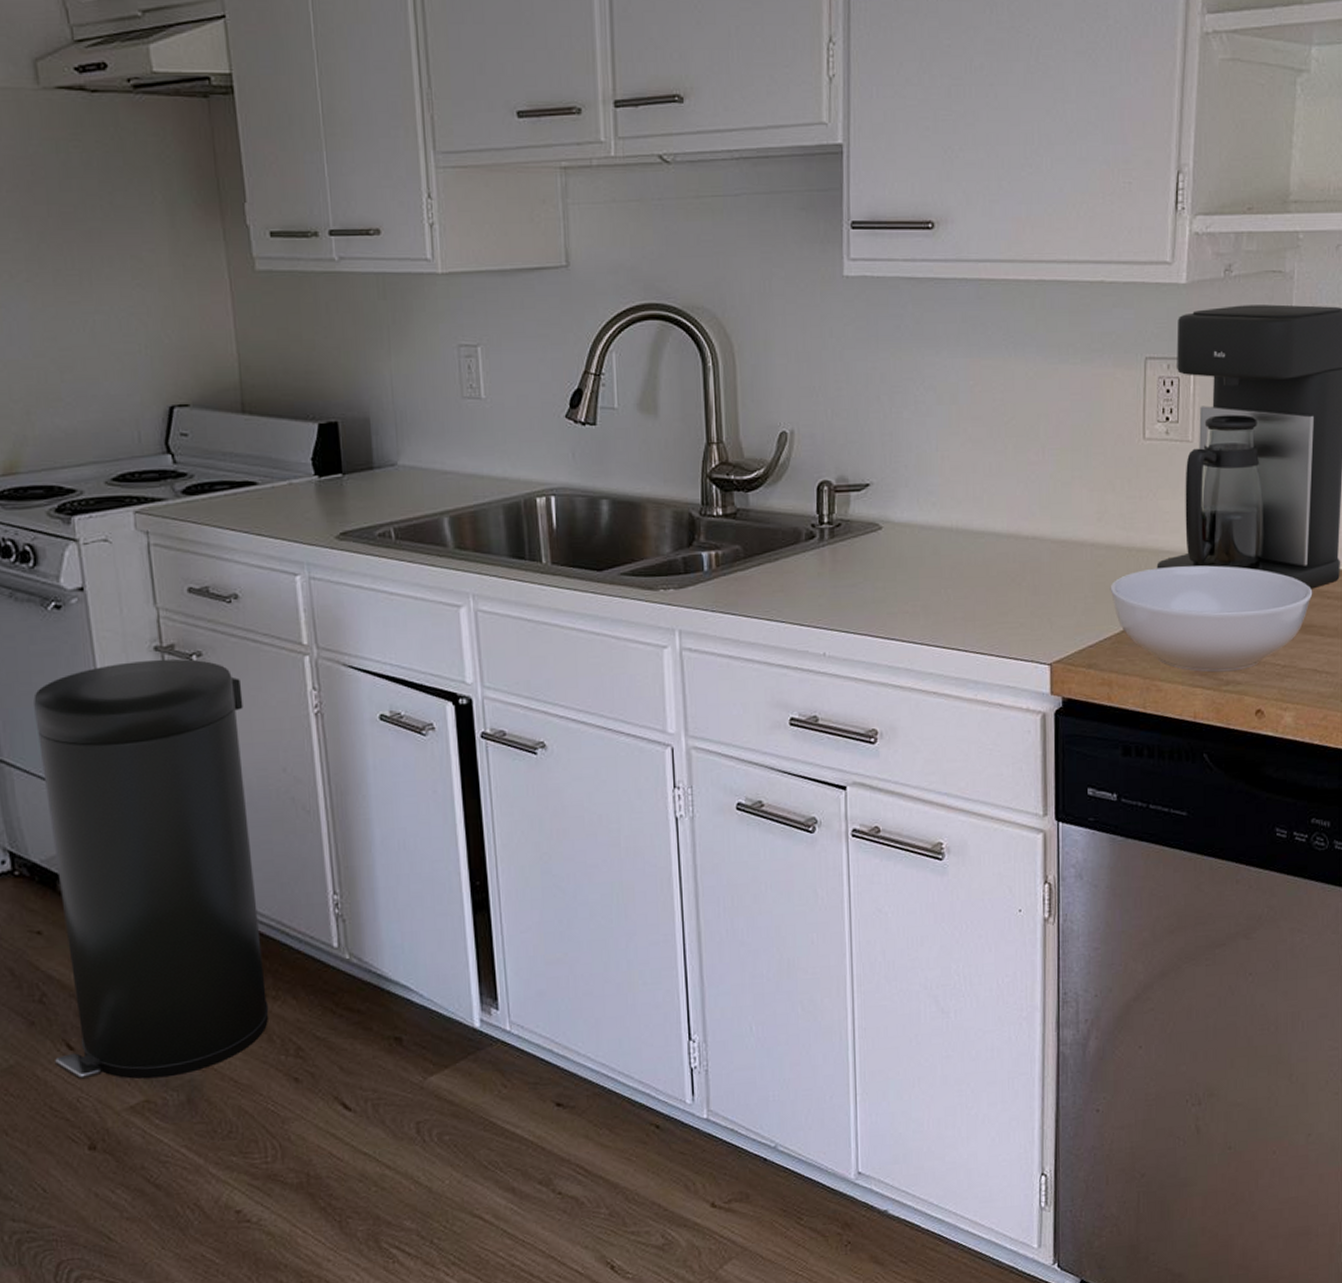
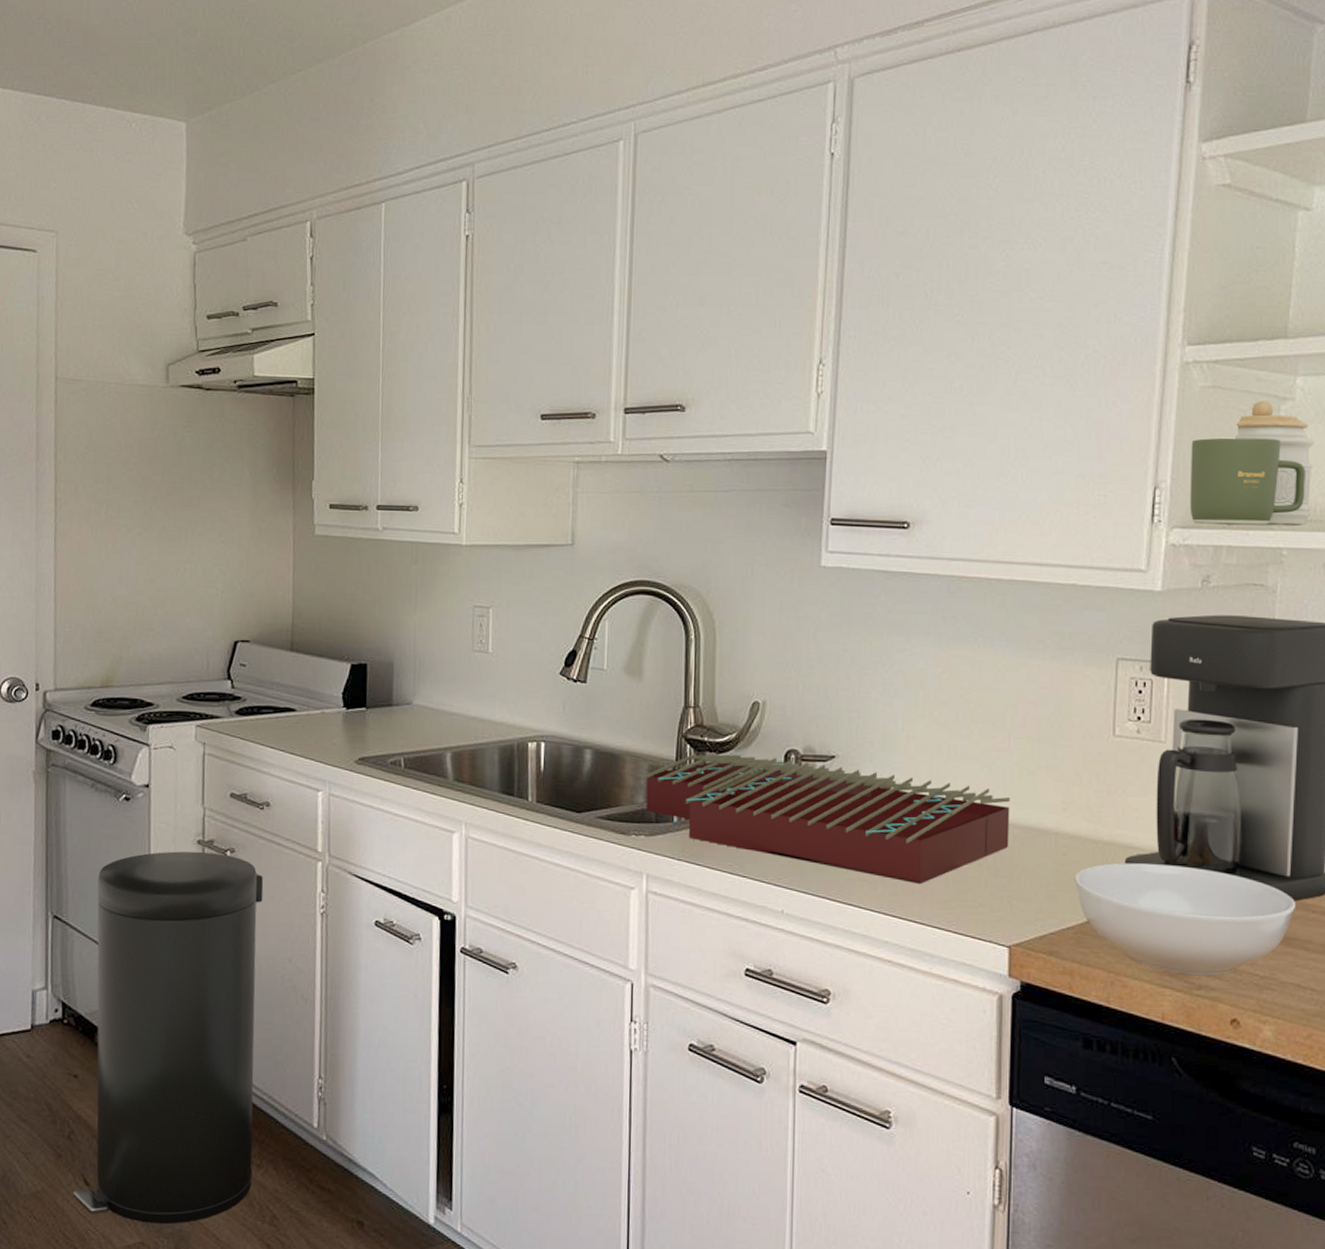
dish rack: none [667,490,1047,611] -> present [643,753,1010,885]
mug: none [1211,114,1320,209] -> present [1189,438,1305,526]
jar: none [1234,74,1328,209] -> present [1214,401,1314,527]

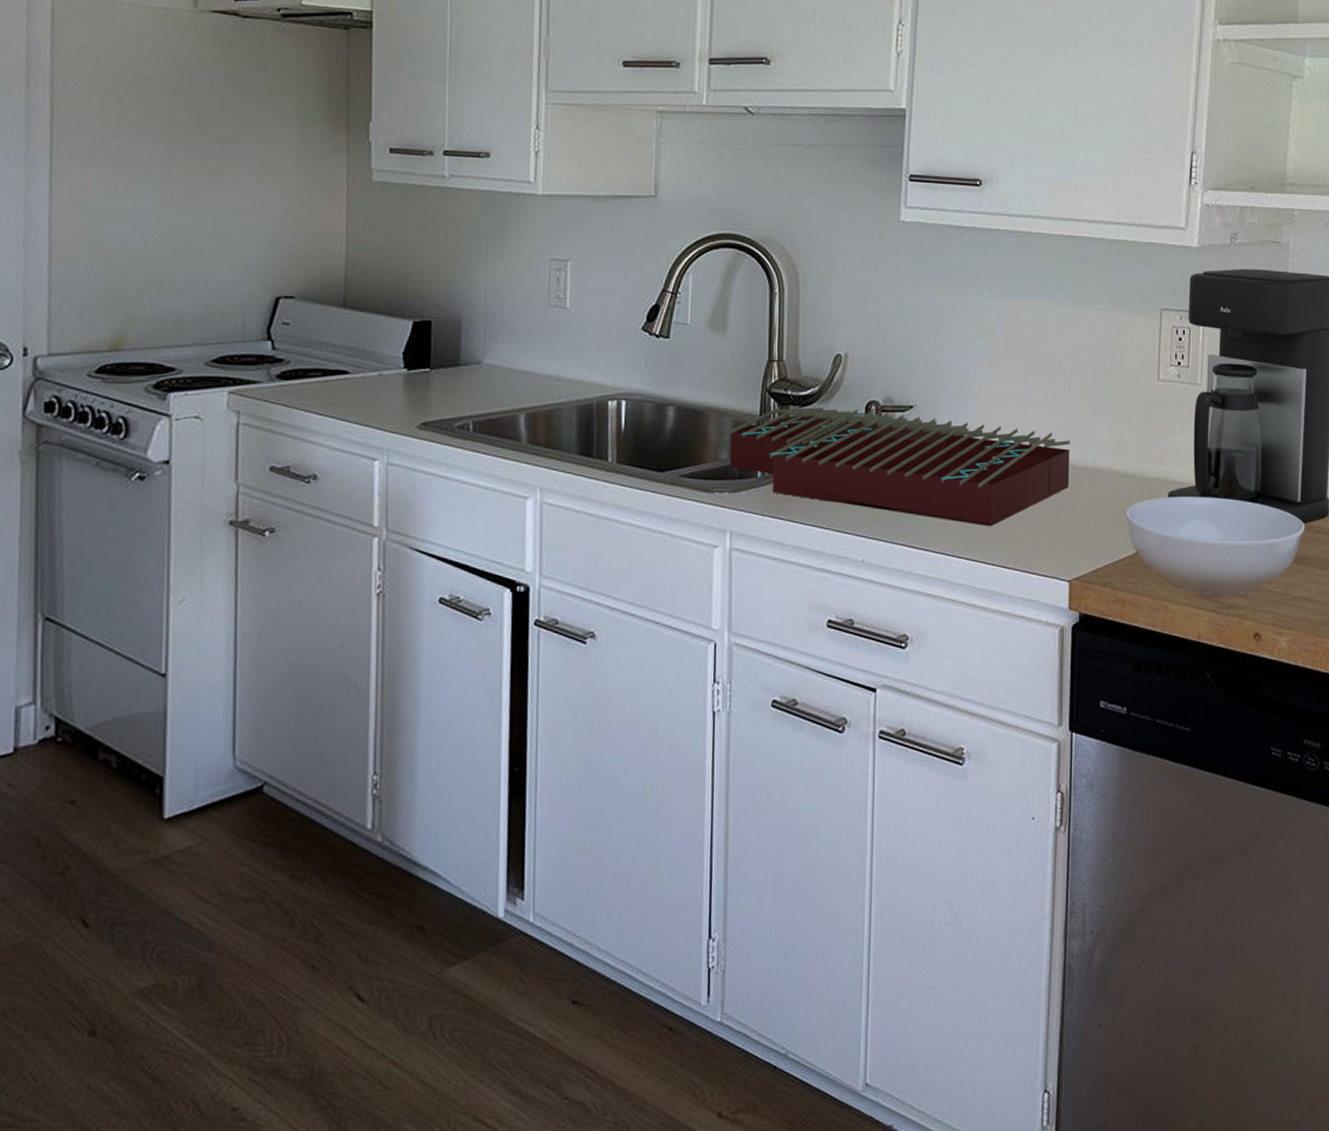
pedal bin: present [73,851,264,1224] -> none [67,533,310,961]
mug: present [1189,438,1305,526] -> none [1220,109,1312,189]
jar: present [1214,401,1314,527] -> none [1240,78,1318,190]

